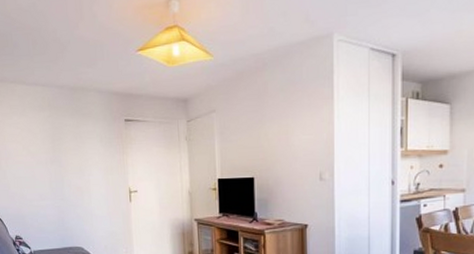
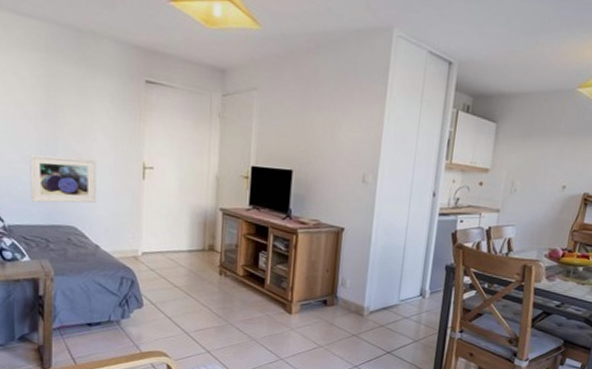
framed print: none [45,190,96,230] -> present [30,155,96,203]

